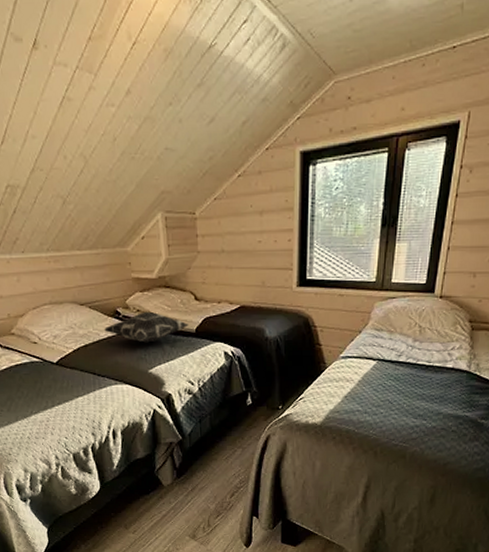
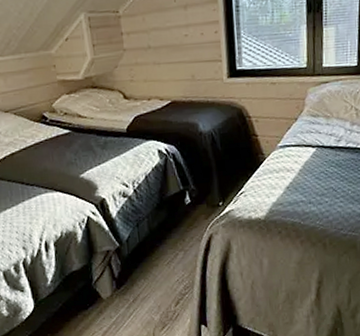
decorative pillow: present [104,311,189,343] -> none [31,113,119,147]

